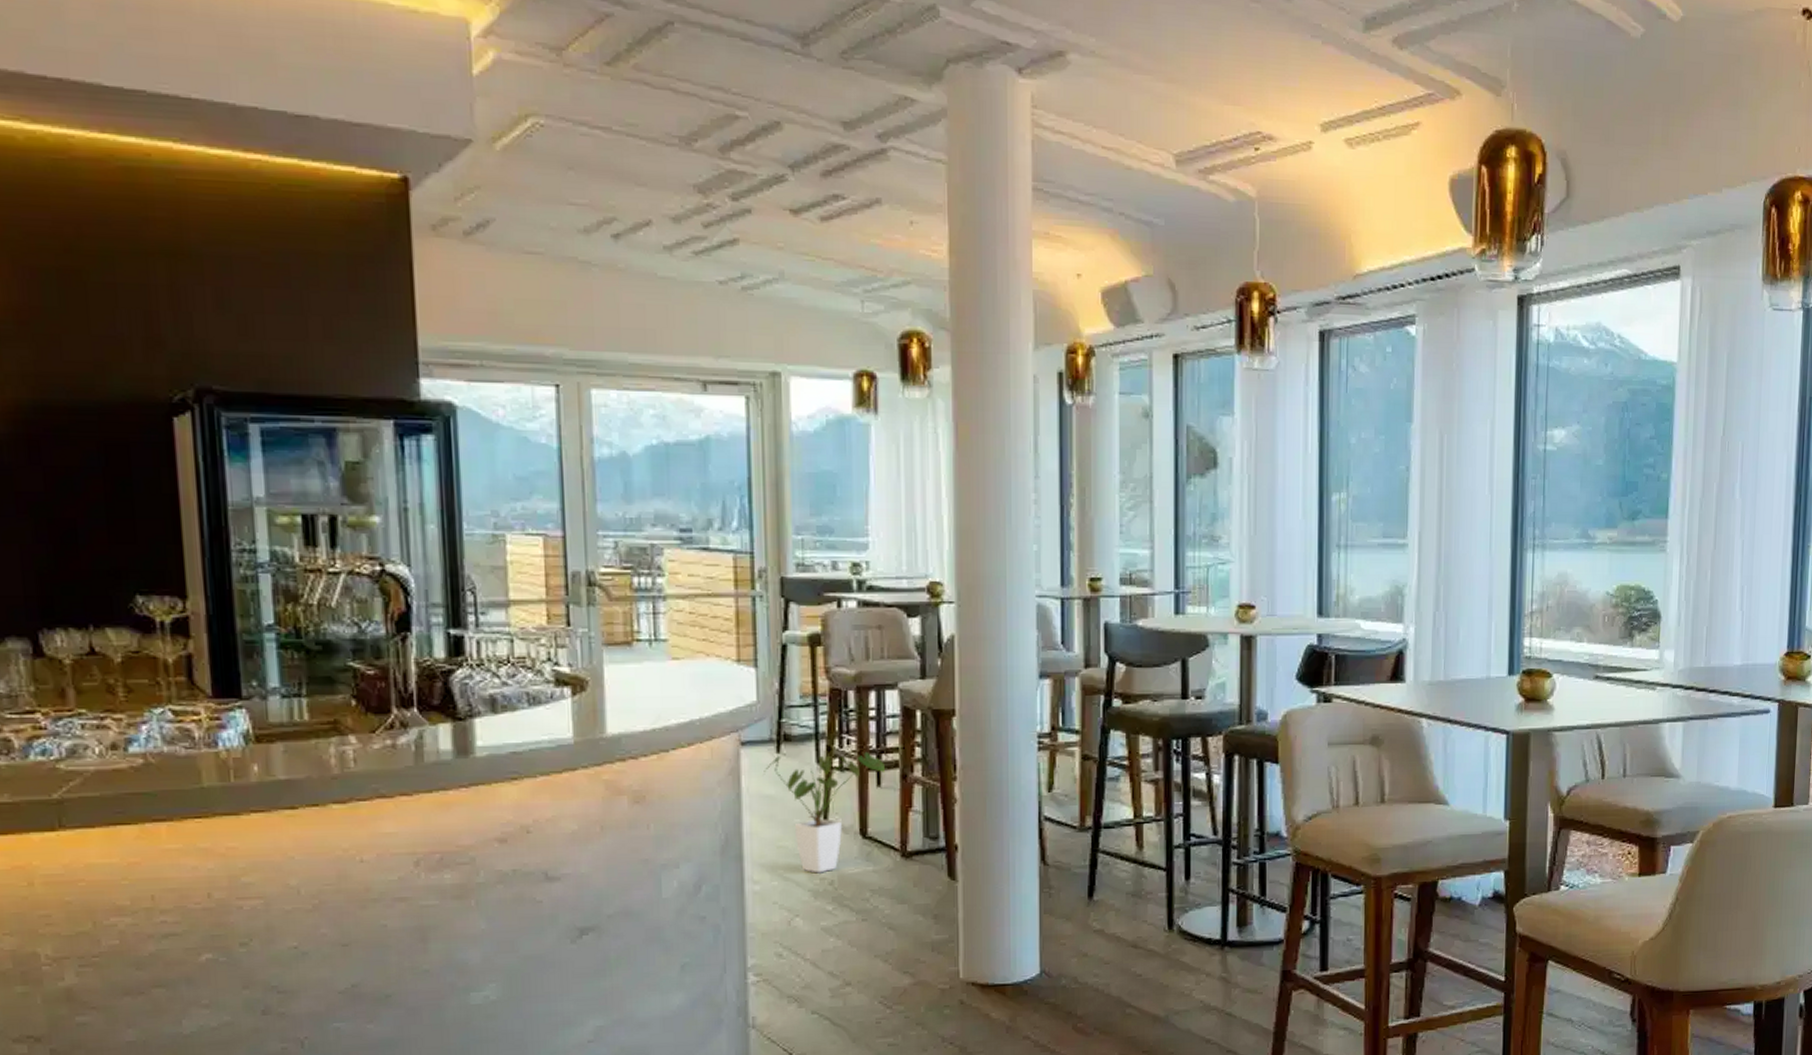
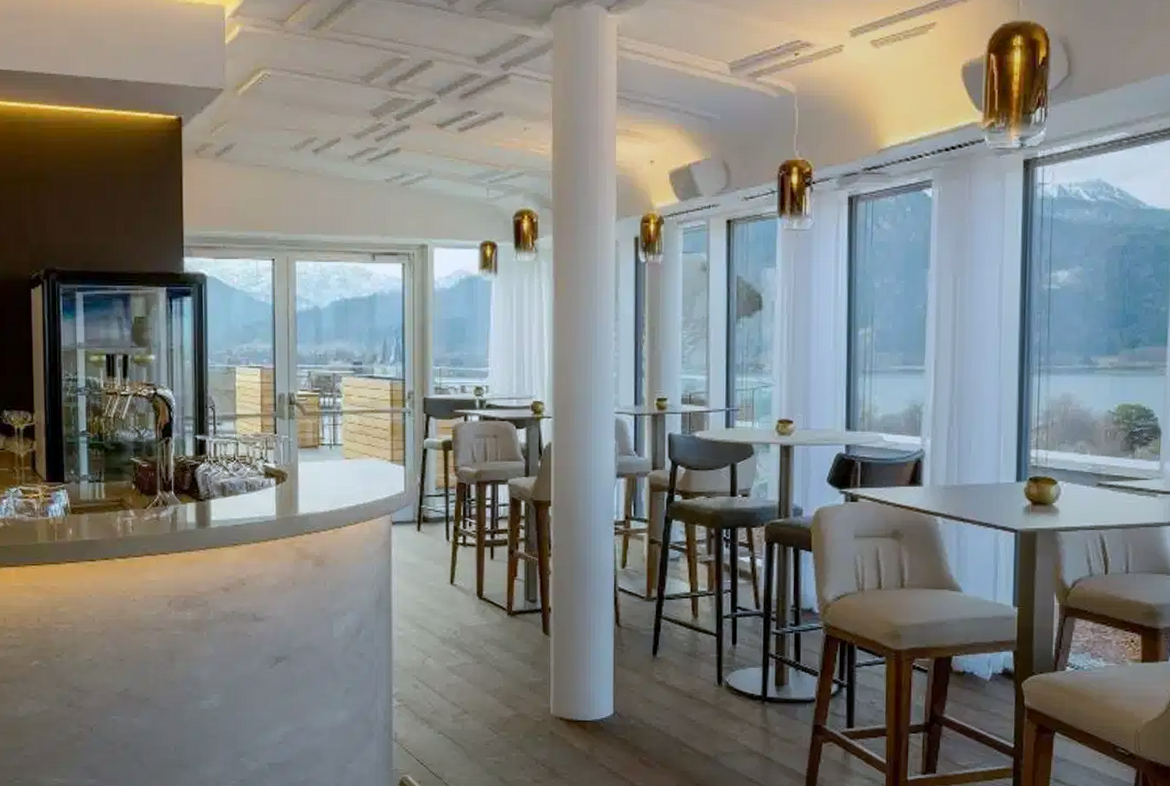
house plant: present [764,751,885,873] -> none [408,532,497,625]

